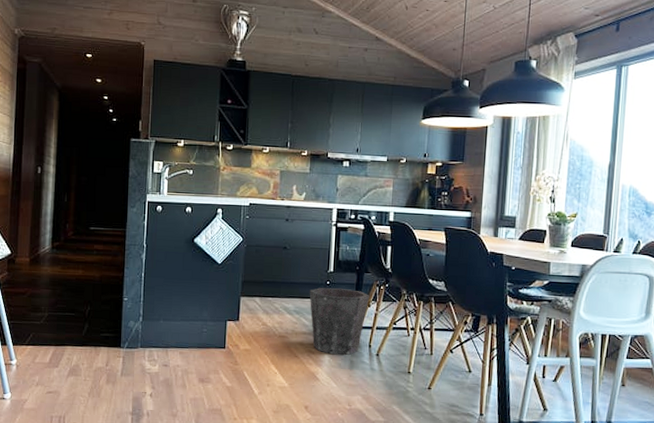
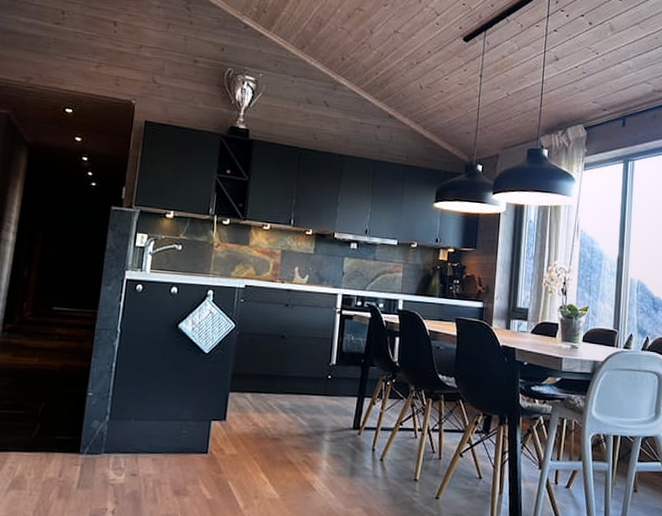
waste bin: present [309,287,370,355] -> none [308,382,375,461]

